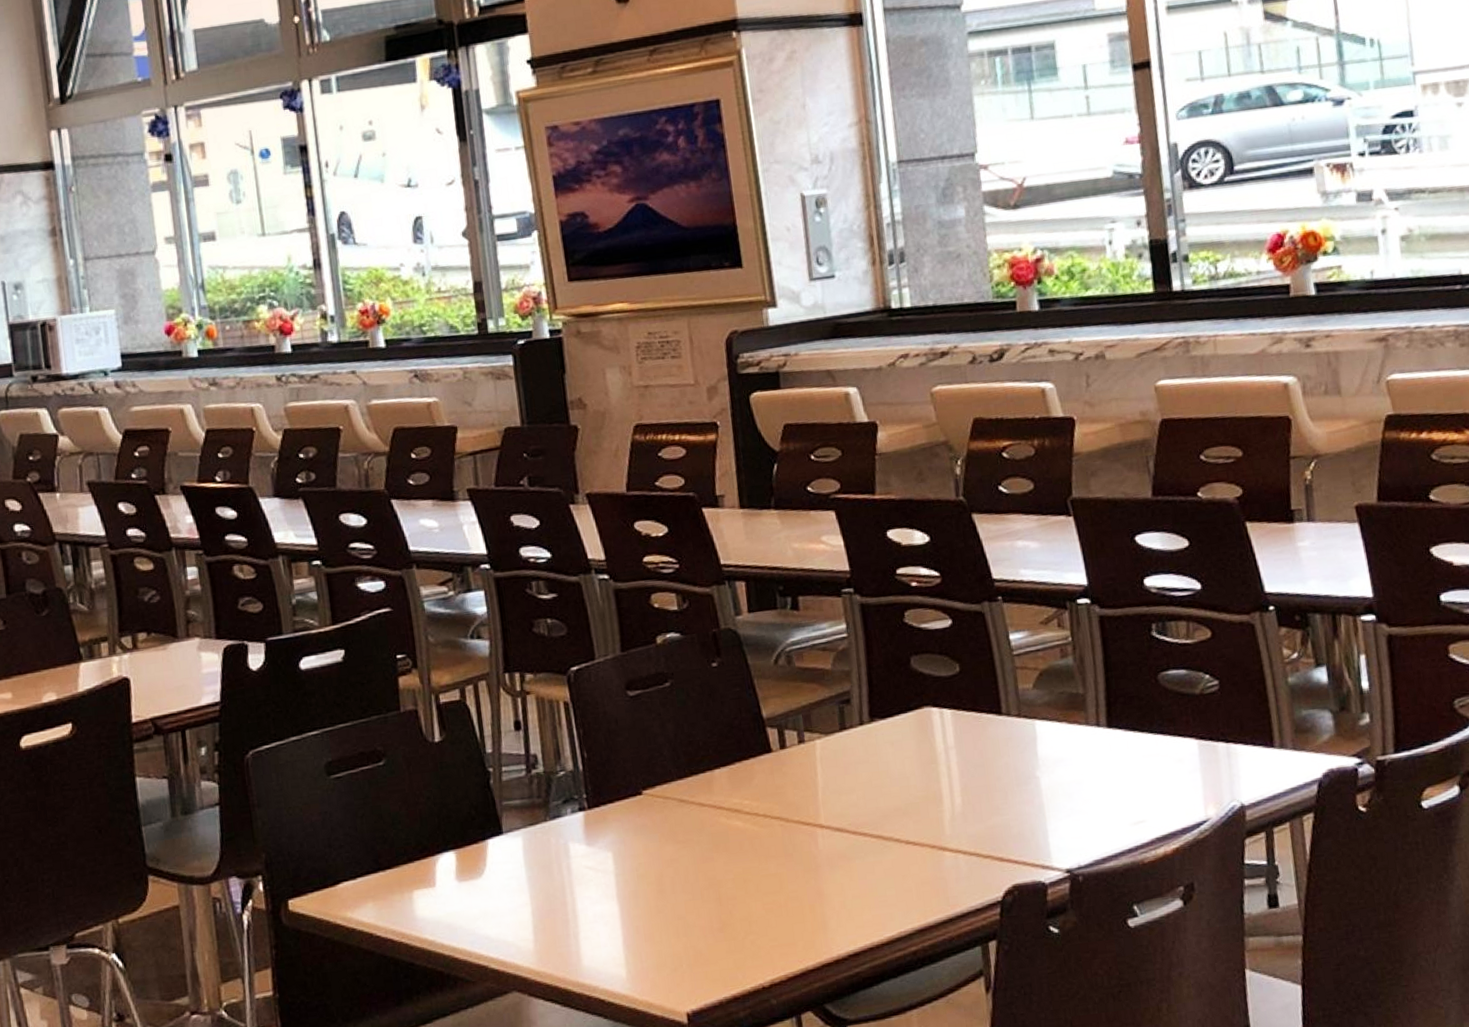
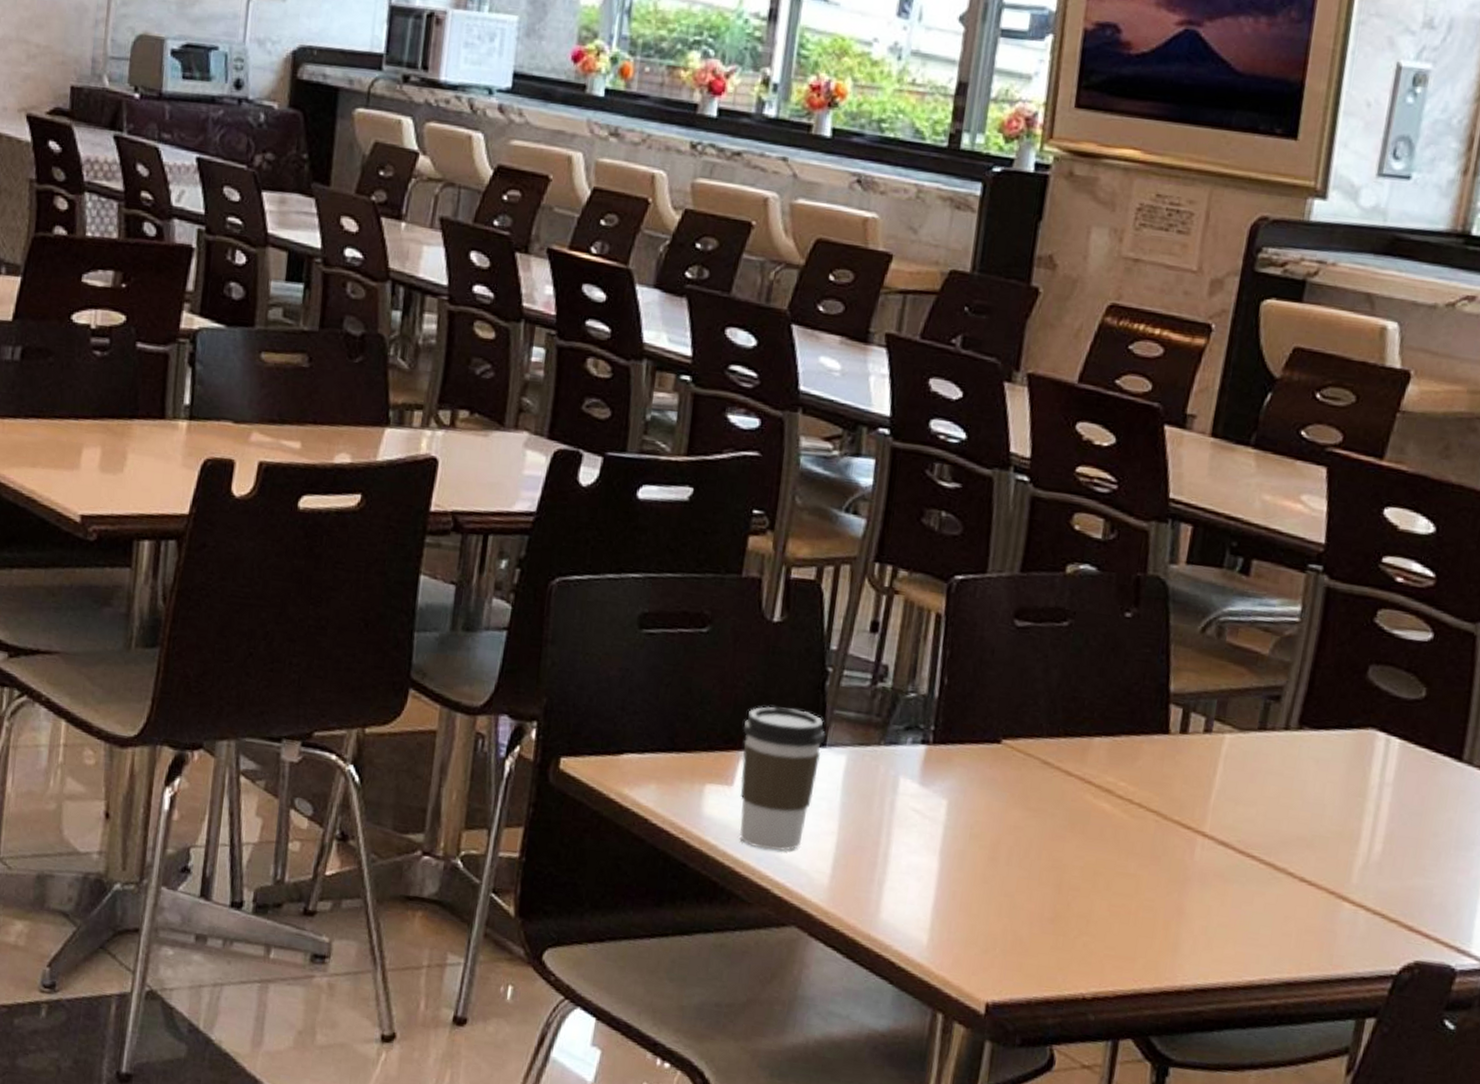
coffee cup: none [431,809,504,933] -> present [739,706,825,851]

